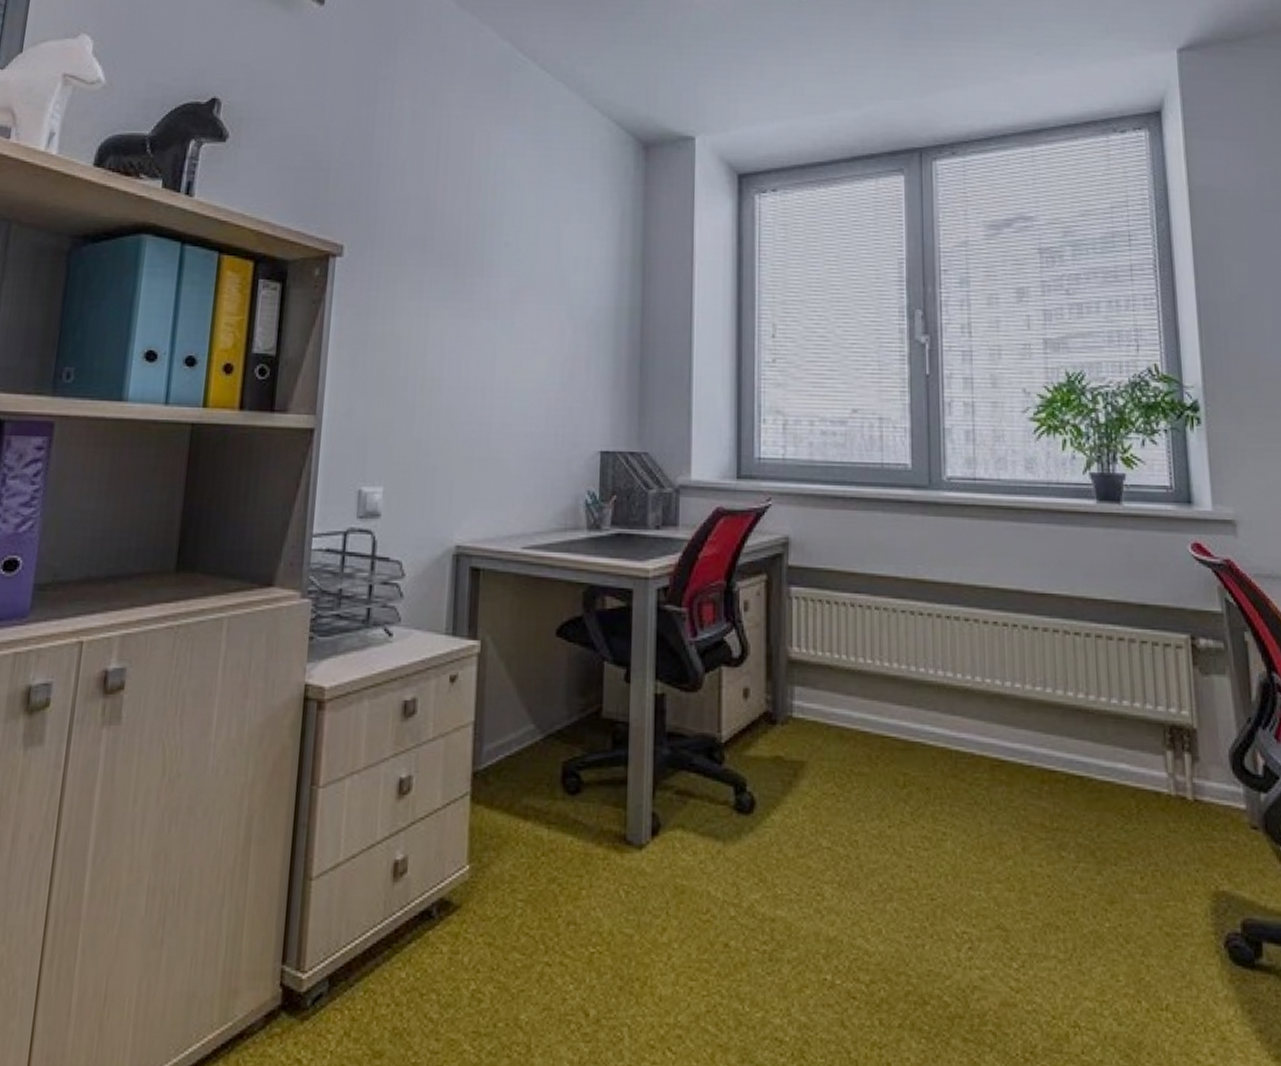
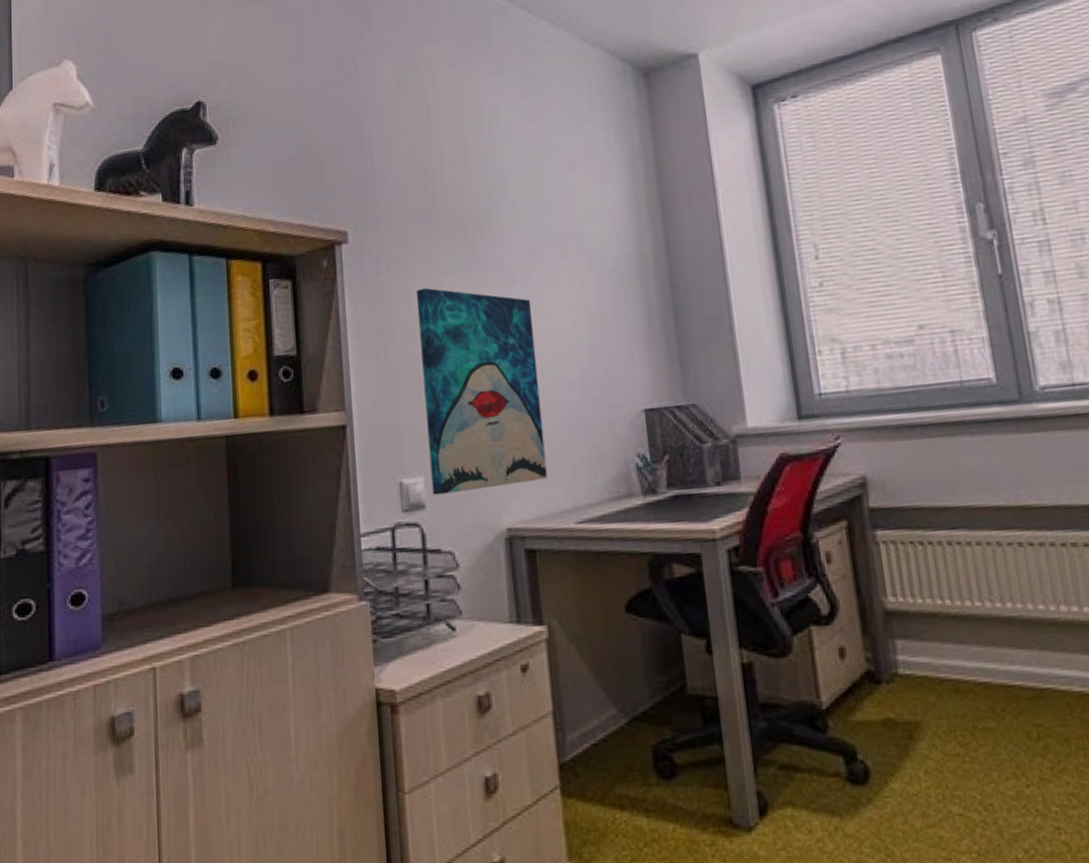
wall art: none [389,309,510,507] -> present [415,287,548,495]

